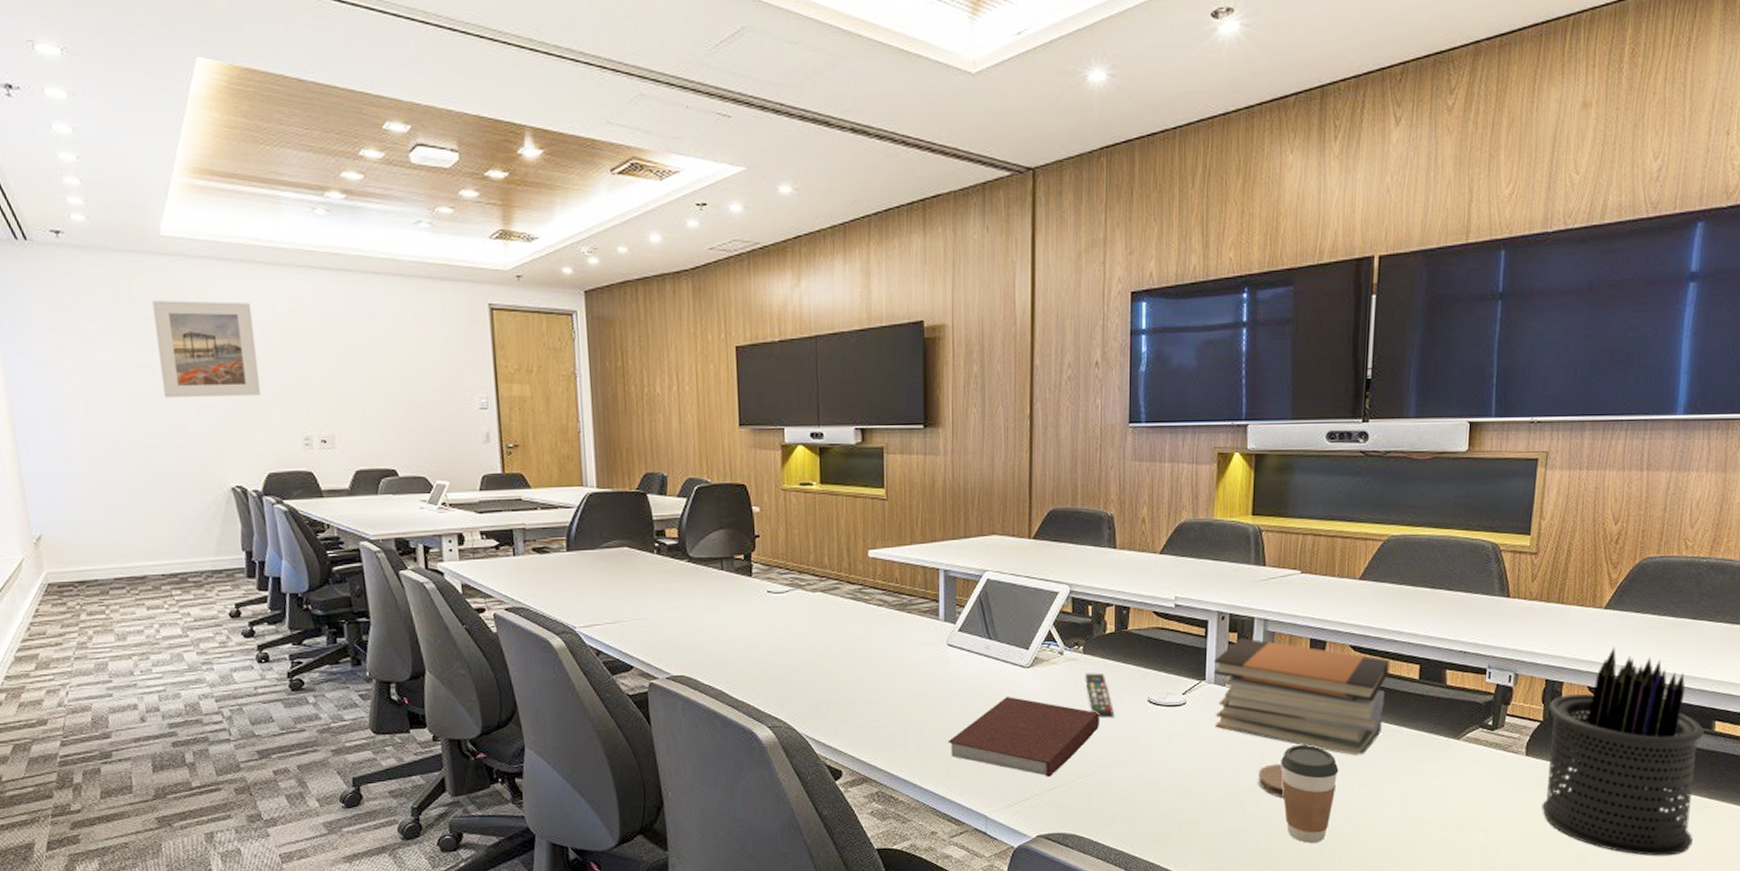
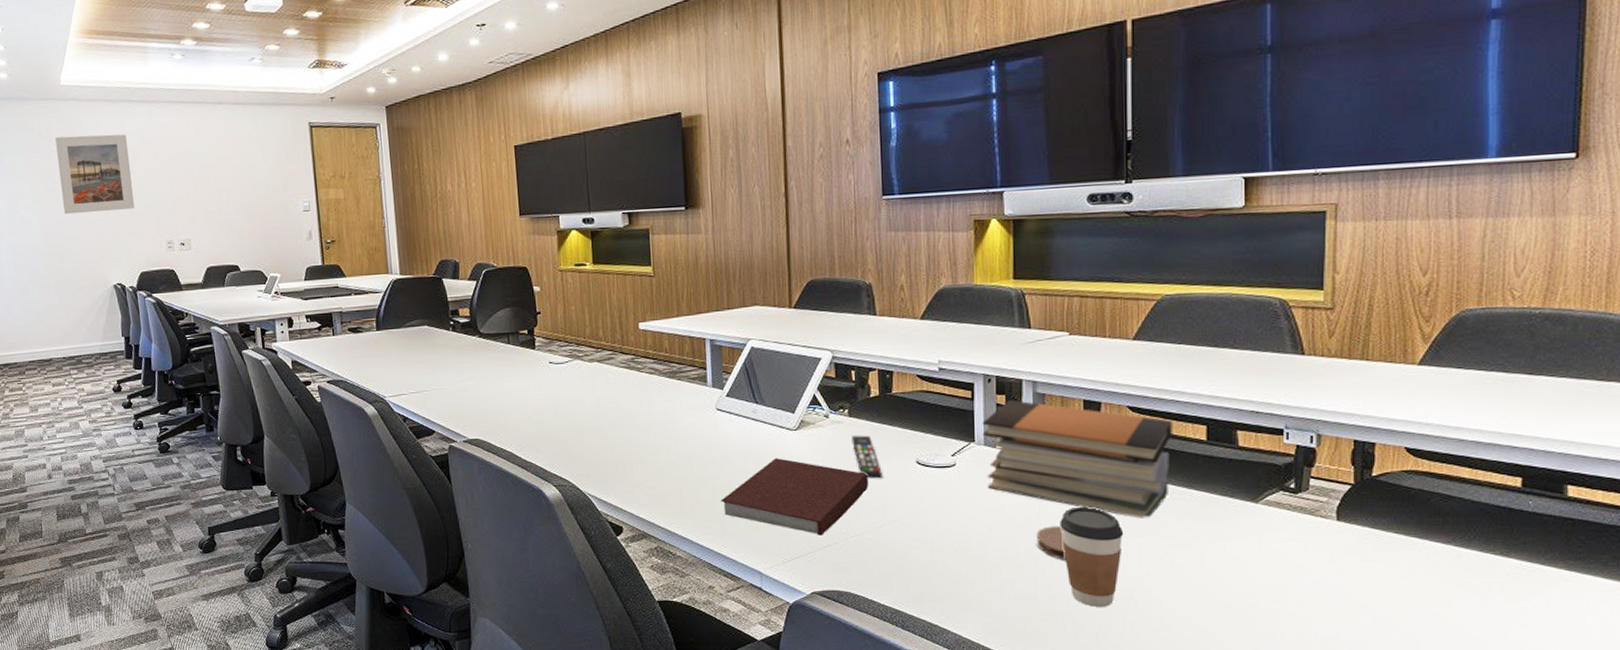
pen holder: present [1542,647,1704,856] -> none [1360,405,1554,633]

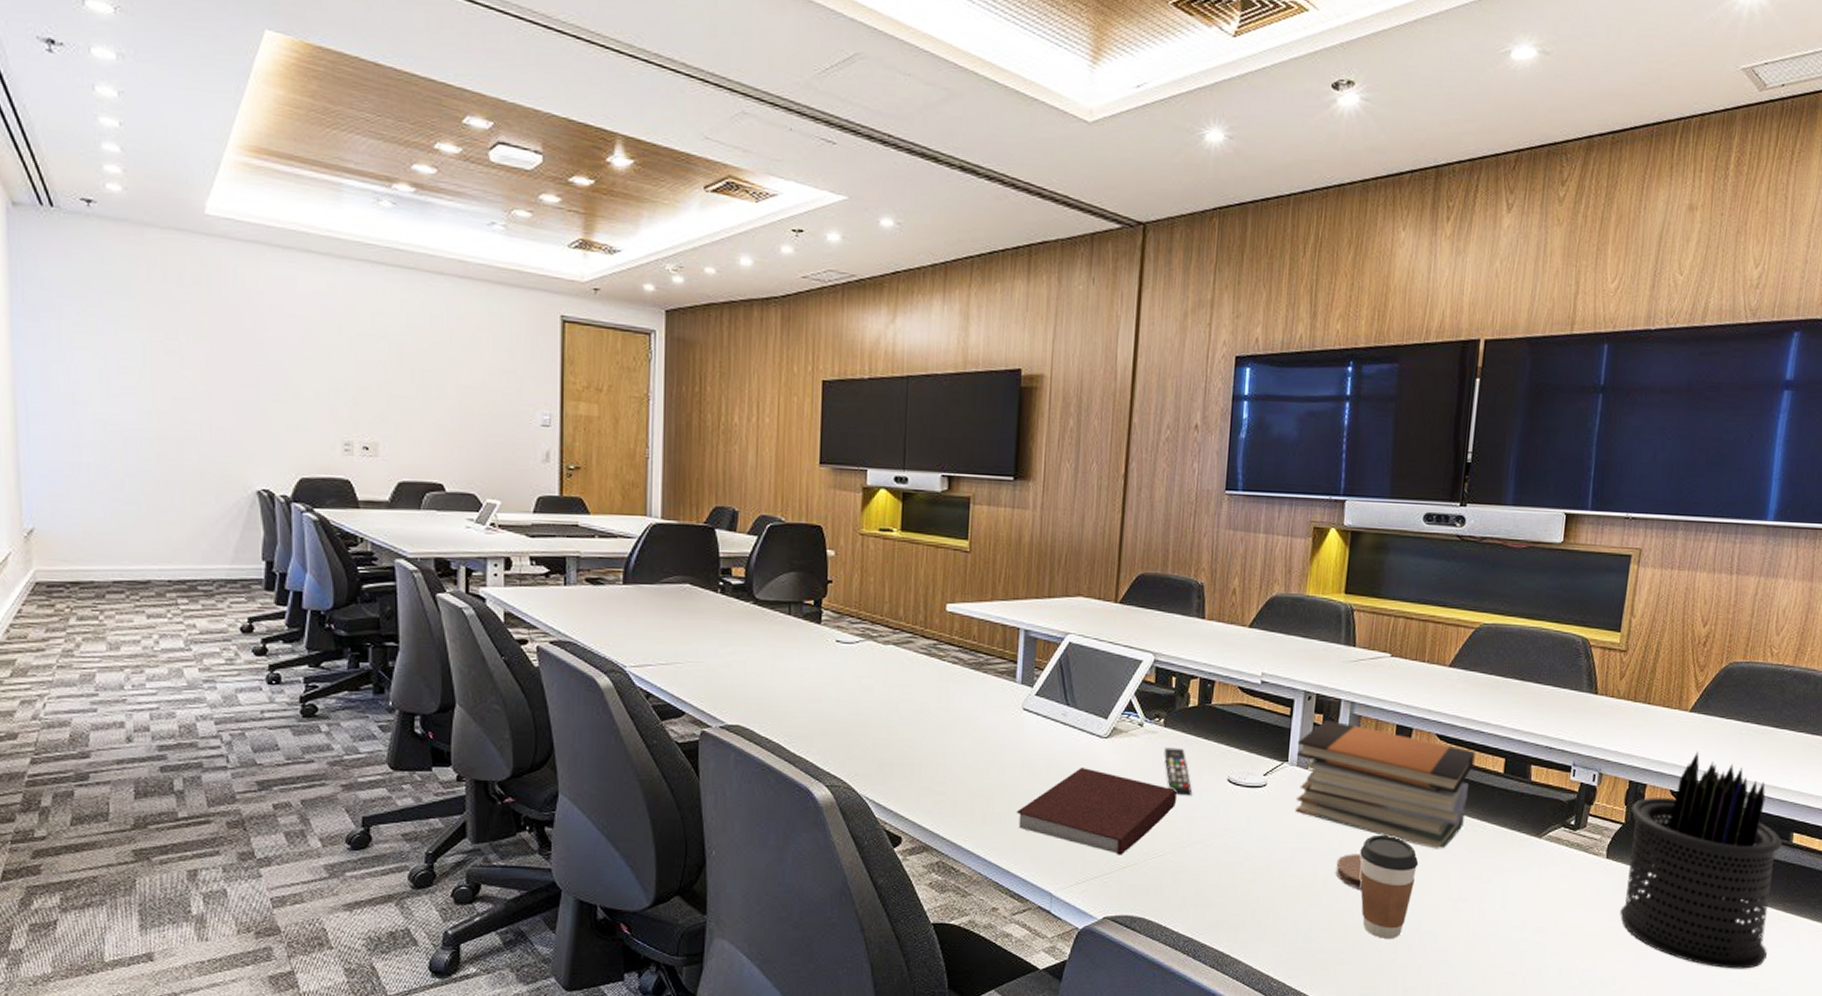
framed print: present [55,134,134,215] -> none [188,283,301,393]
pen holder: none [1360,405,1554,633] -> present [1620,751,1782,969]

